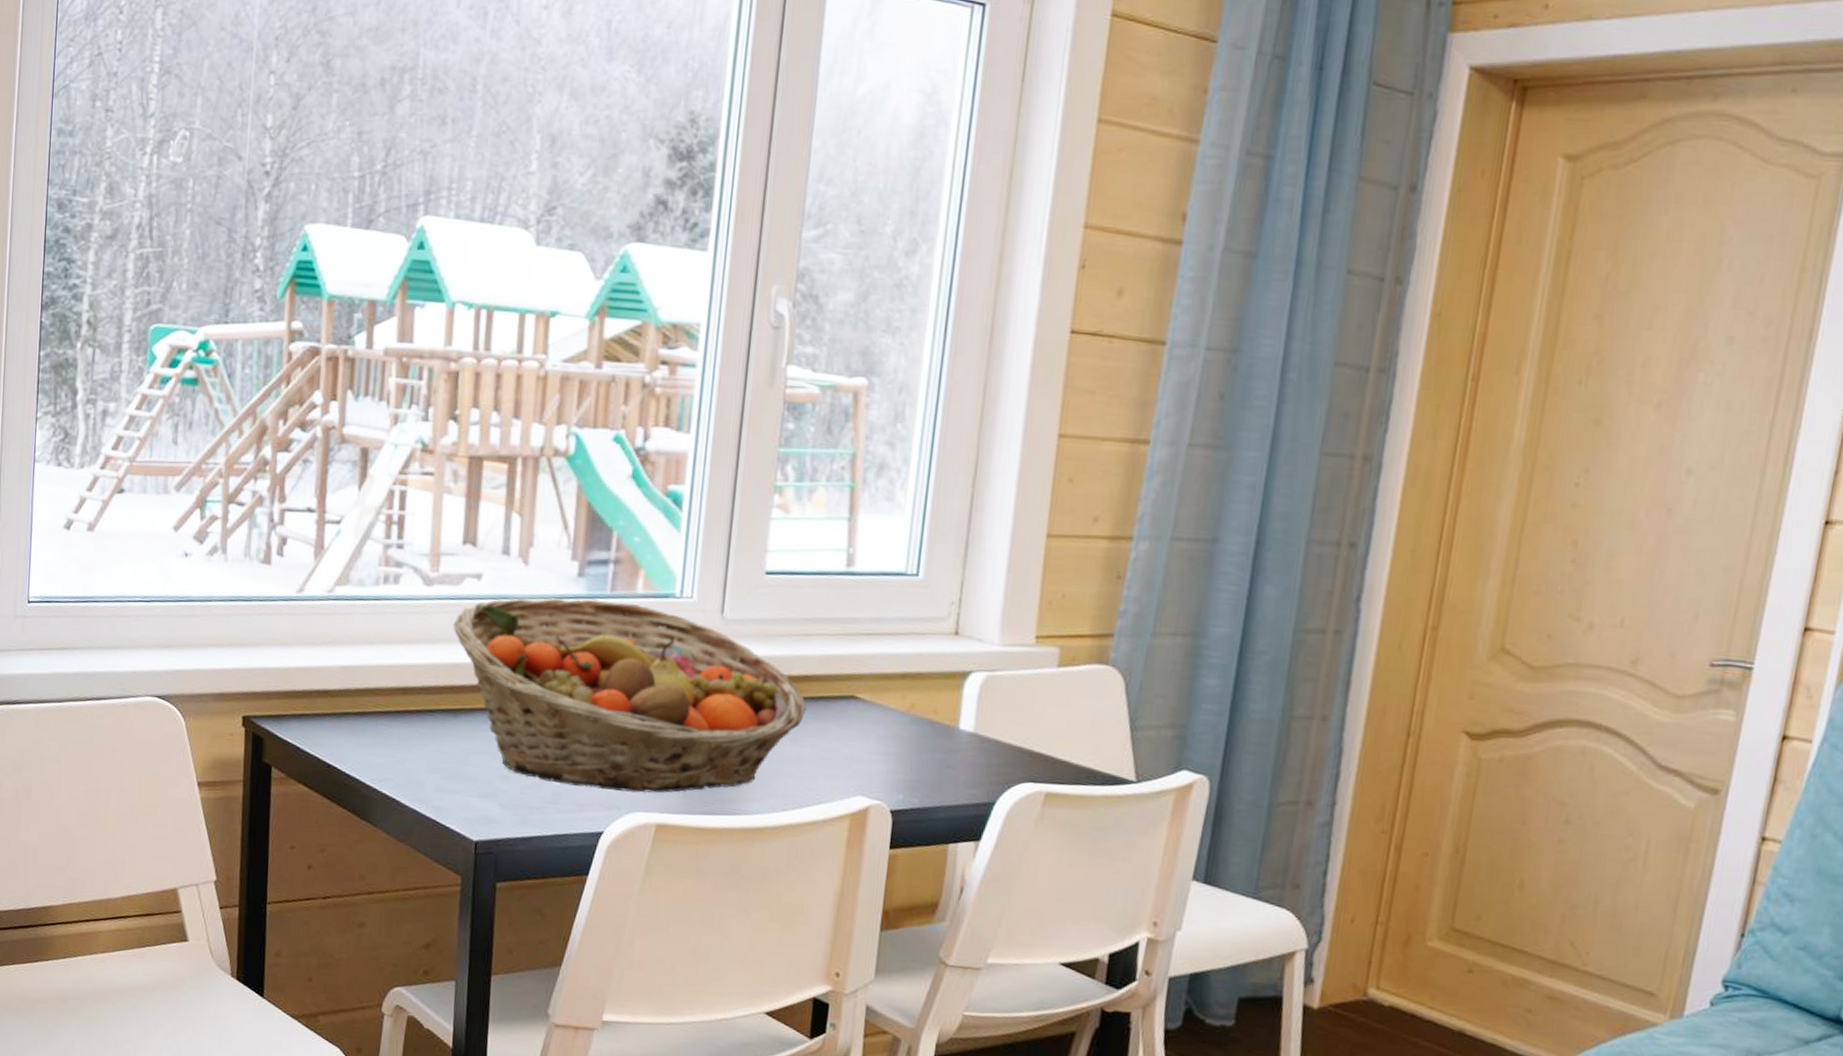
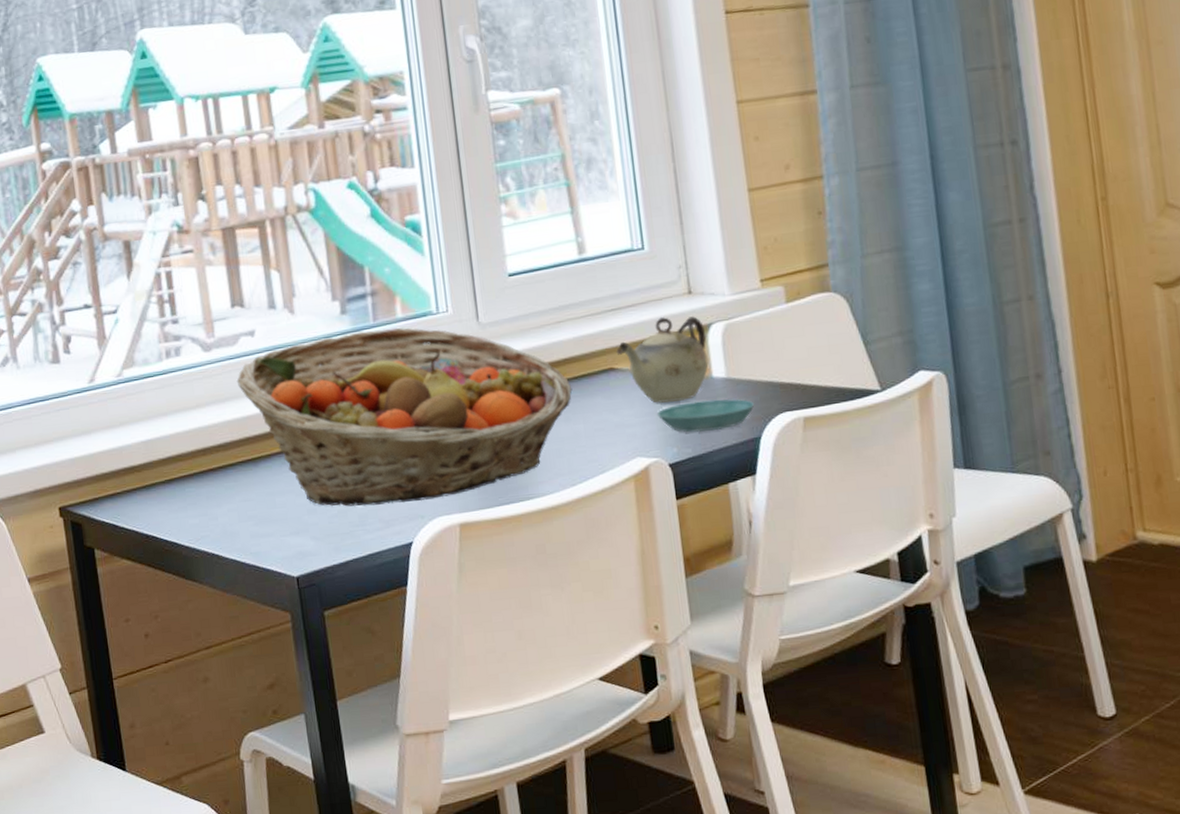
teapot: none [862,653,964,747] -> present [616,316,709,403]
saucer: none [890,750,997,787] -> present [657,399,755,433]

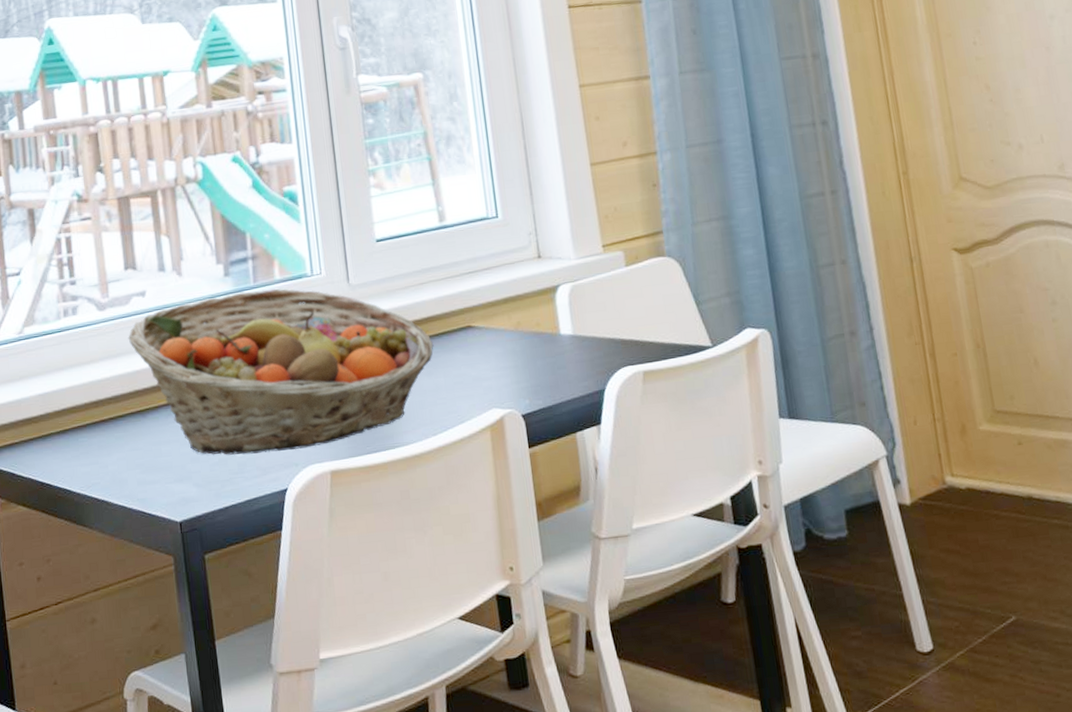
teapot: present [616,316,709,403] -> none [473,278,557,358]
saucer: present [657,399,755,433] -> none [510,354,599,386]

